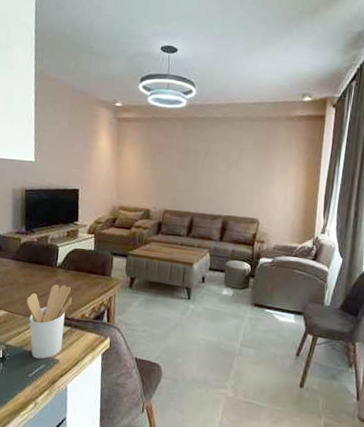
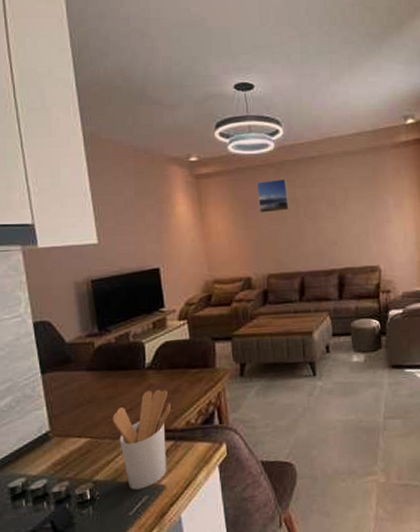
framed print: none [165,131,192,160] -> present [256,179,289,213]

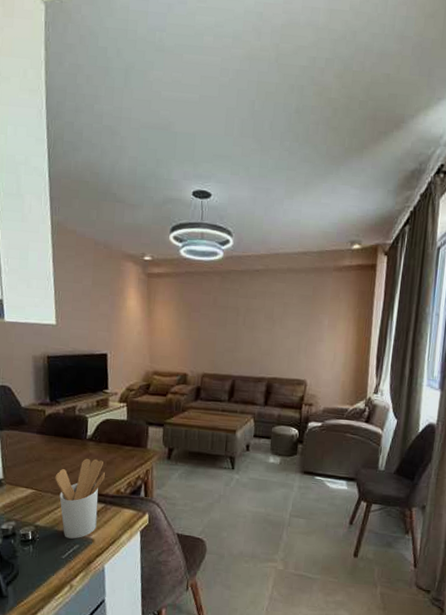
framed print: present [256,179,289,213] -> none [202,287,231,318]

